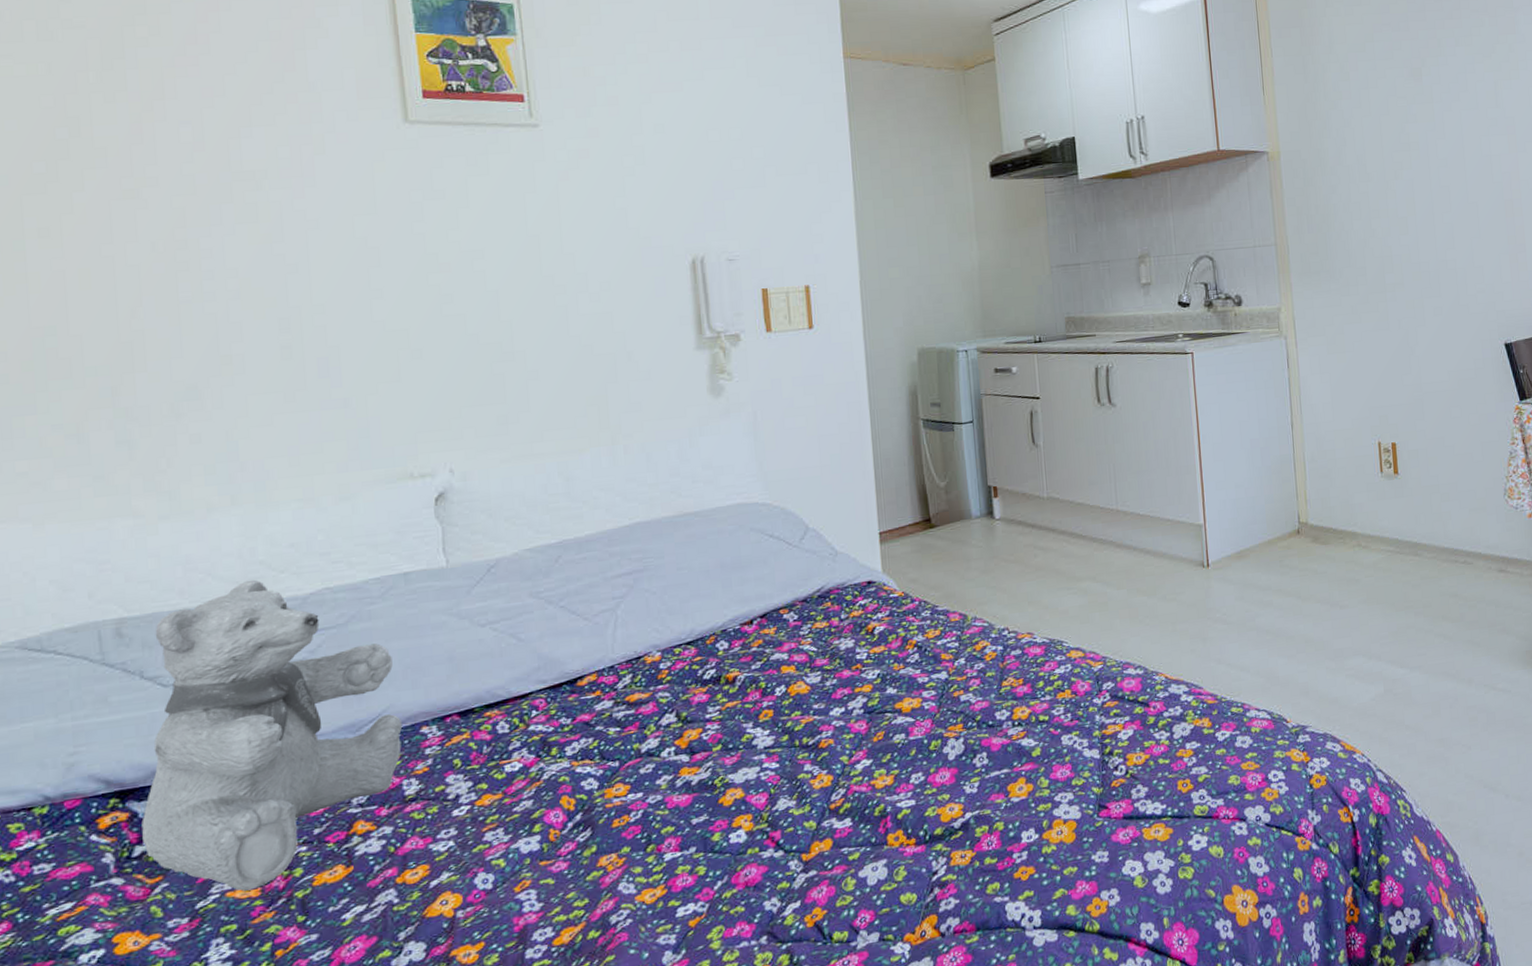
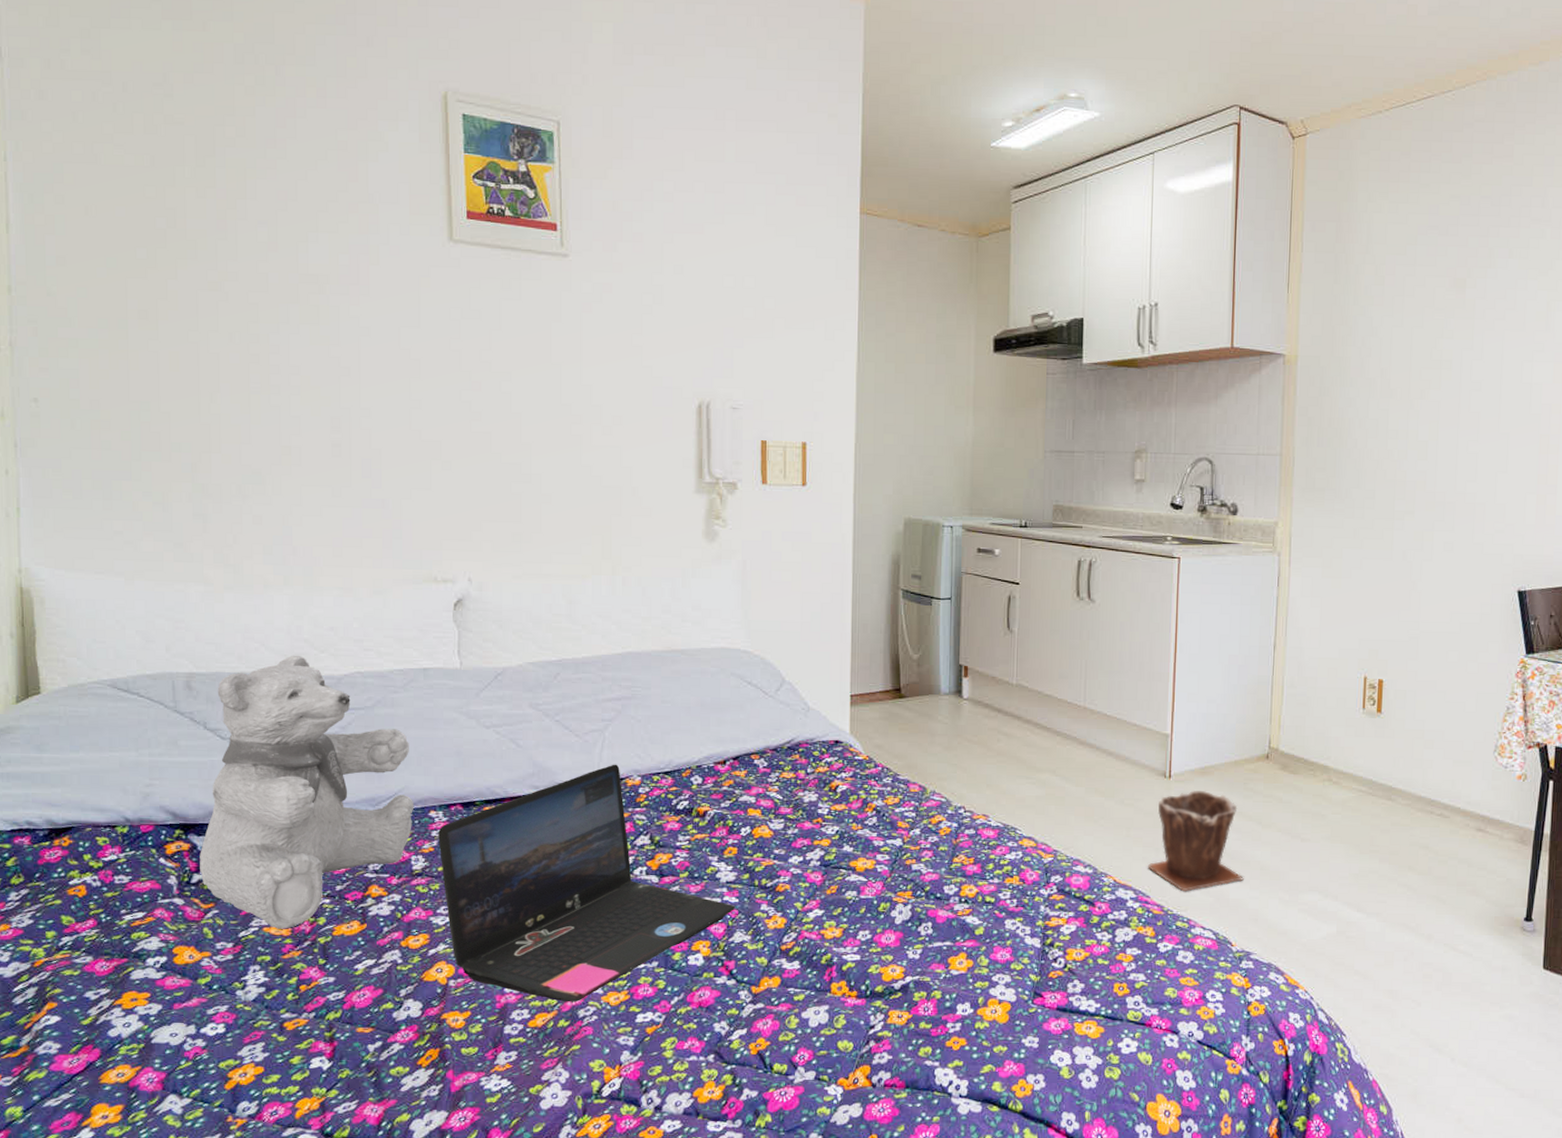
laptop: none [432,642,777,911] -> present [438,764,736,1002]
plant pot: none [1197,574,1291,677] -> present [1148,790,1244,892]

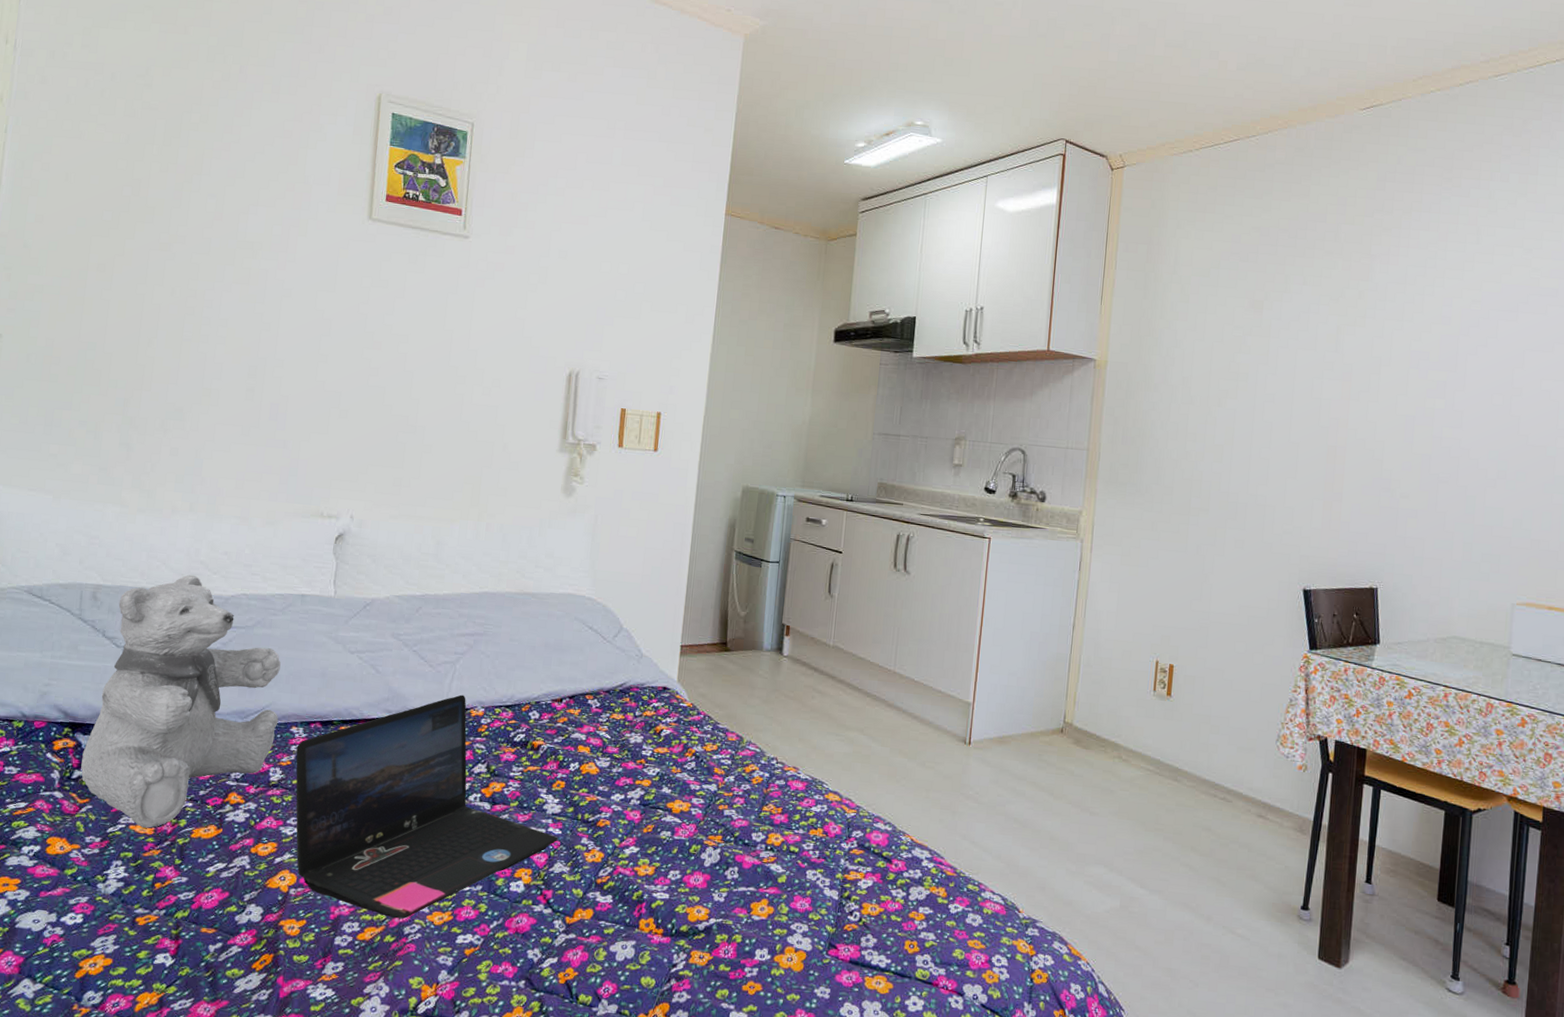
plant pot: present [1148,790,1244,892] -> none [944,758,1034,856]

